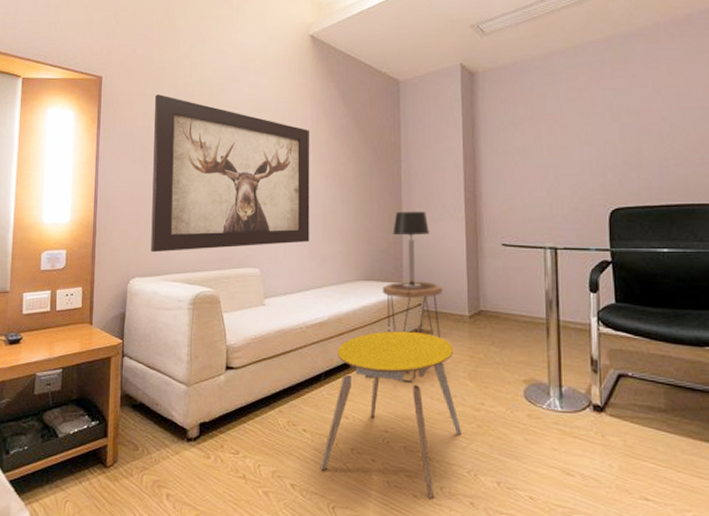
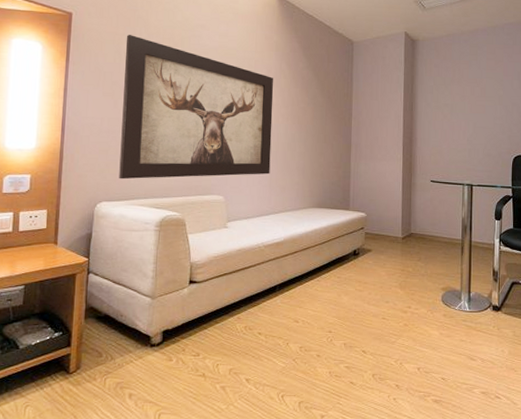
stool: present [320,331,461,500] -> none [272,250,391,385]
side table: present [382,281,443,382] -> none [331,209,382,291]
table lamp: present [393,211,429,288] -> none [342,151,373,215]

